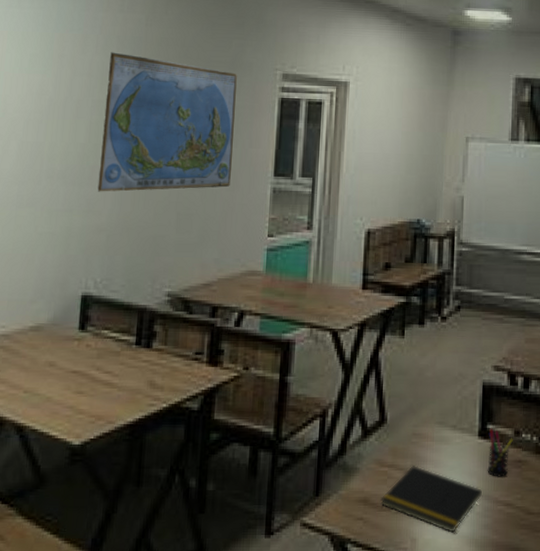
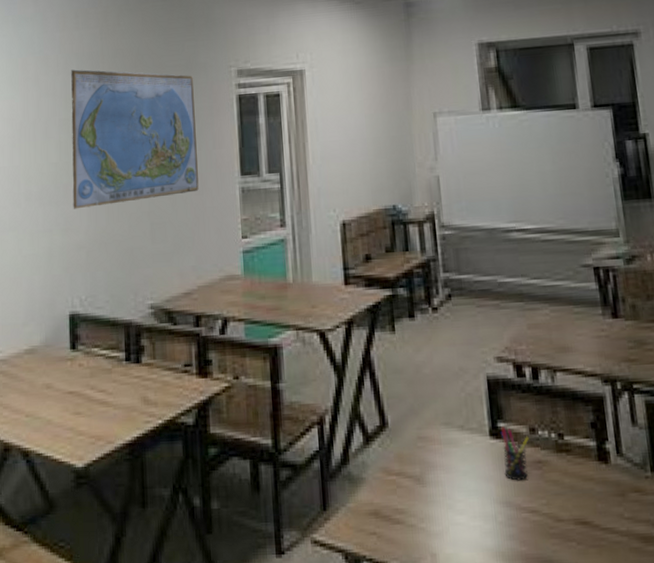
notepad: present [380,466,483,533] -> none [392,472,504,546]

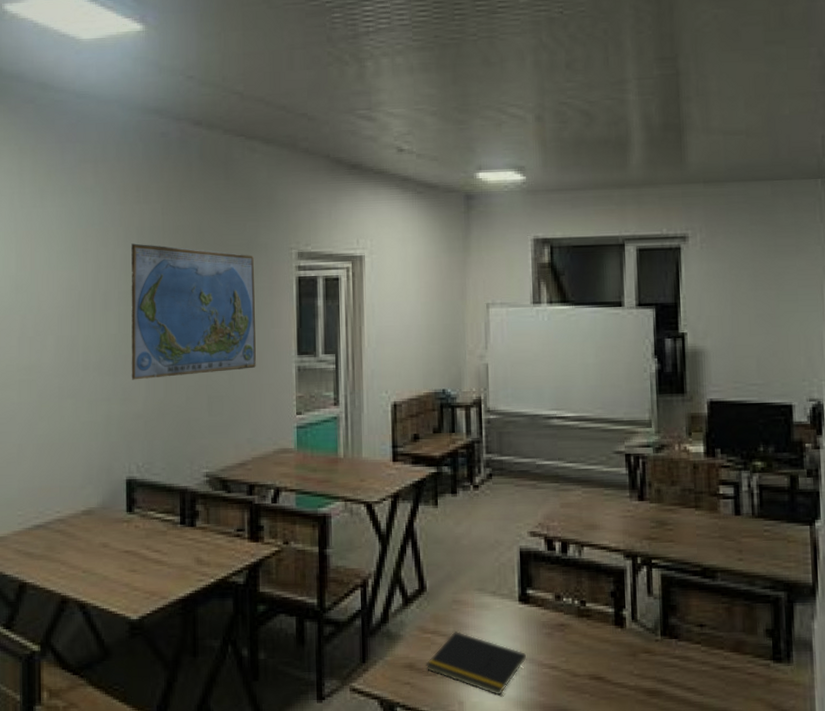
notepad: none [392,472,504,546] -> present [426,632,527,696]
pen holder: present [500,426,529,481] -> none [528,593,554,641]

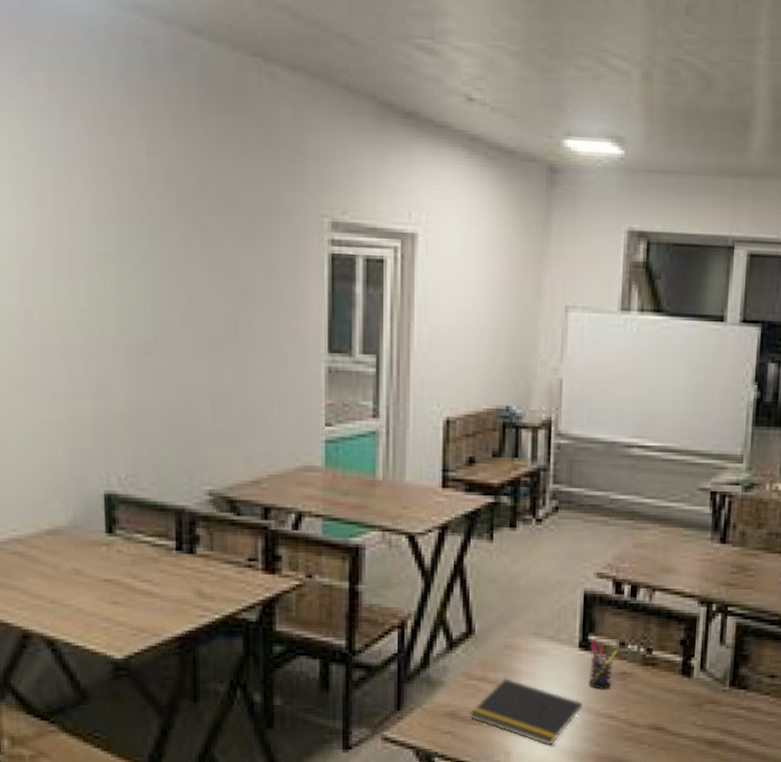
world map: present [131,243,256,380] -> none [105,190,274,371]
pen holder: none [528,593,554,641] -> present [588,639,618,690]

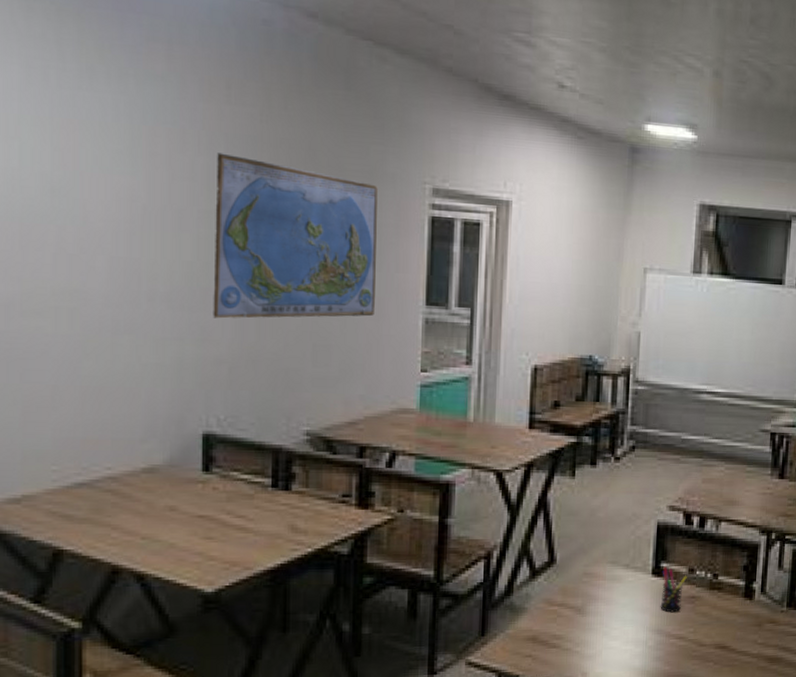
world map: none [105,190,274,371] -> present [213,152,379,319]
notepad: present [470,679,583,746] -> none [550,604,655,666]

